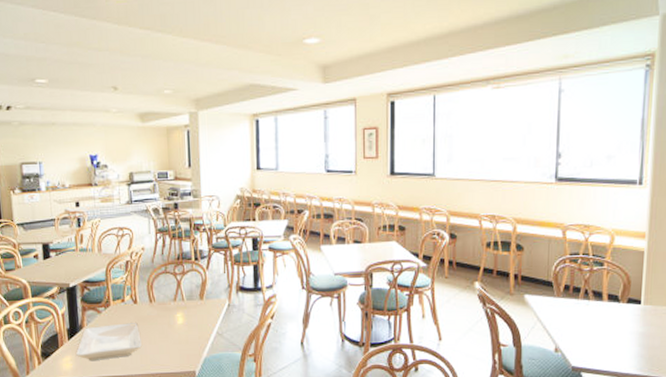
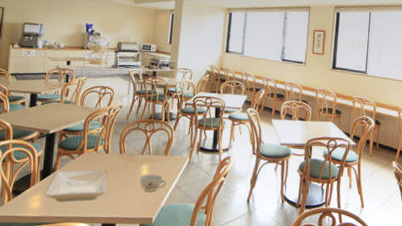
teacup: none [175,323,206,343] -> present [139,174,166,193]

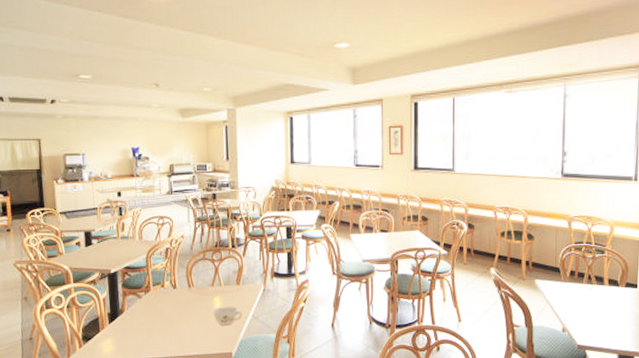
tray: present [45,170,108,202] -> none [117,307,181,344]

